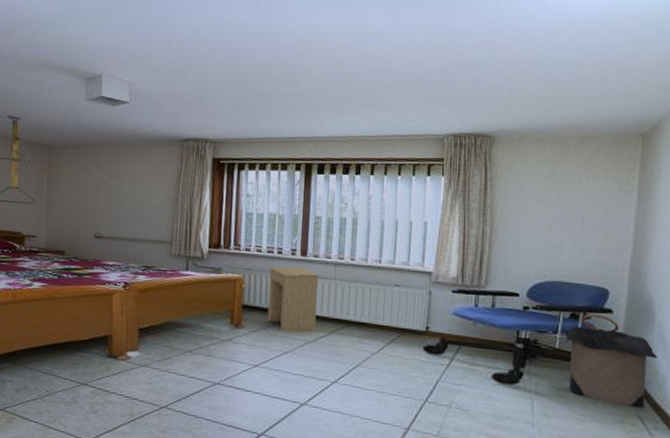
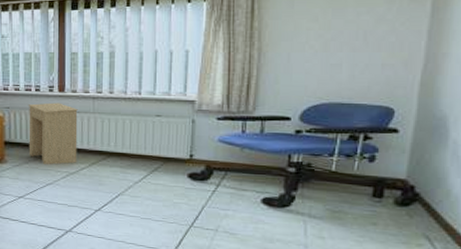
laundry hamper: present [565,314,658,409] -> none [343,134,451,229]

